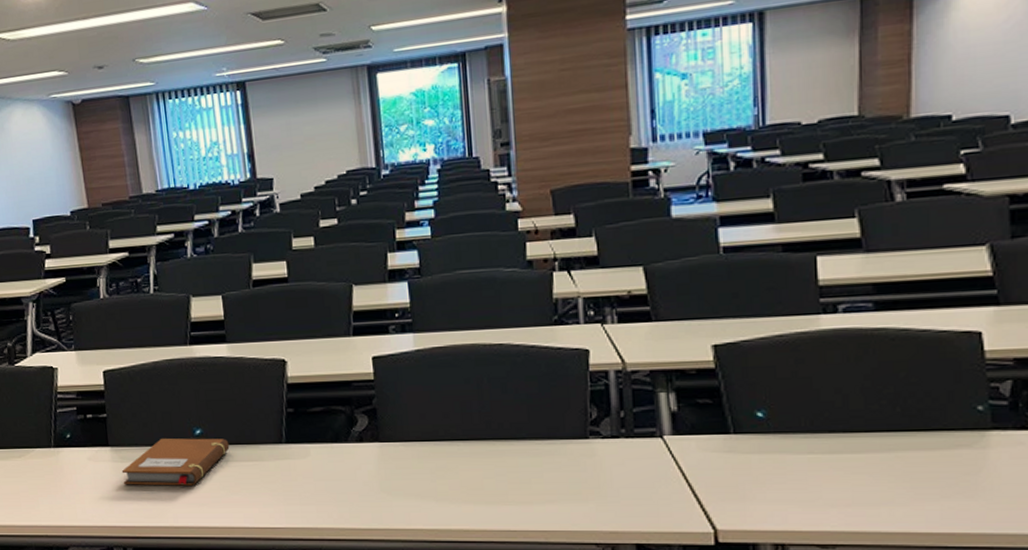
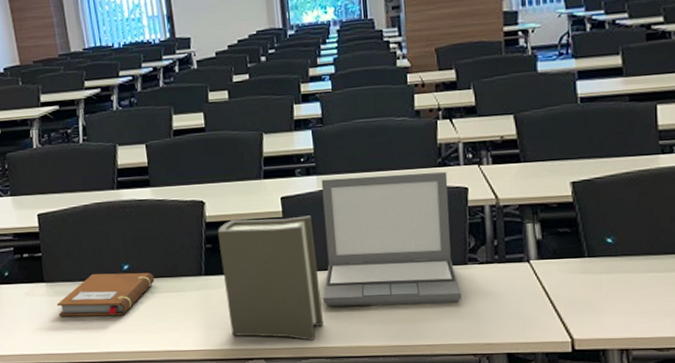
book: none [300,378,420,521] -> present [217,215,323,340]
laptop: none [418,331,583,483] -> present [321,172,462,307]

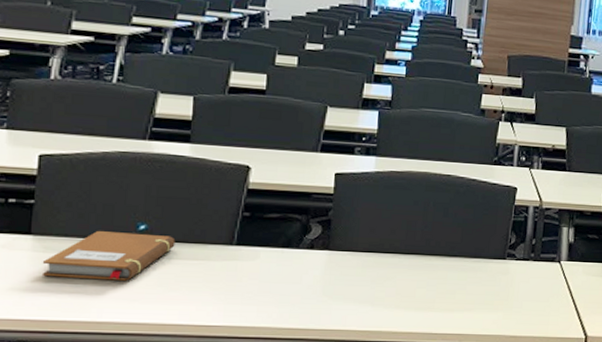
book: present [217,215,323,340] -> none [255,190,364,323]
laptop: present [321,172,462,307] -> none [360,161,501,295]

